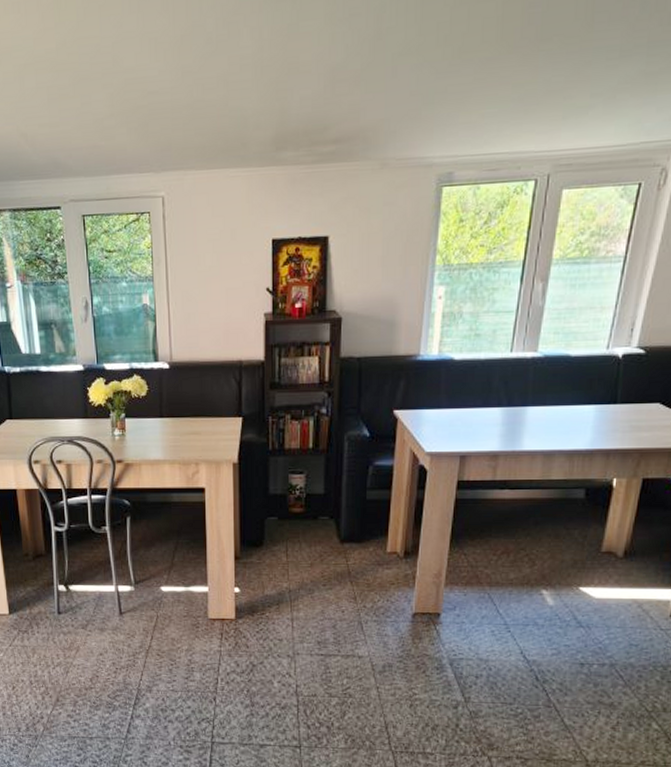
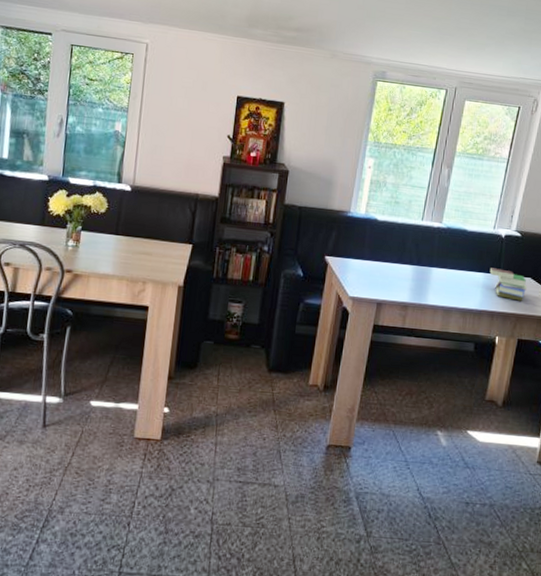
book: none [602,397,655,433] -> present [489,268,528,301]

